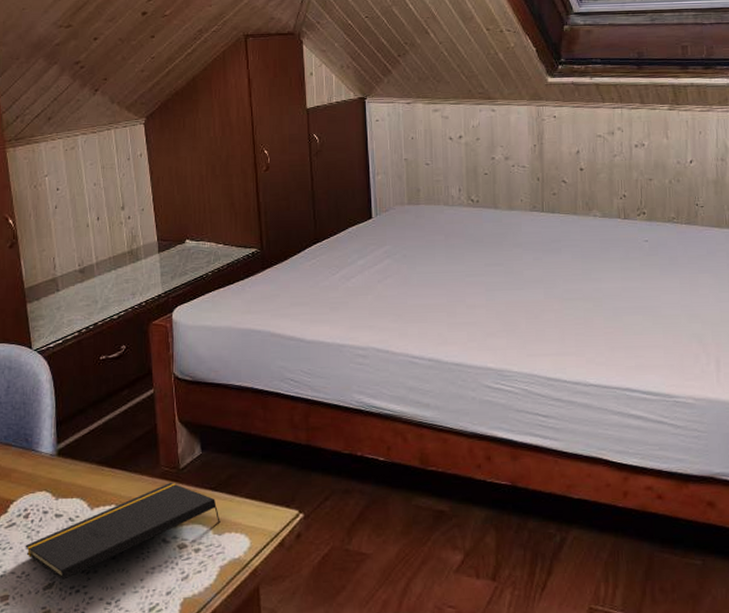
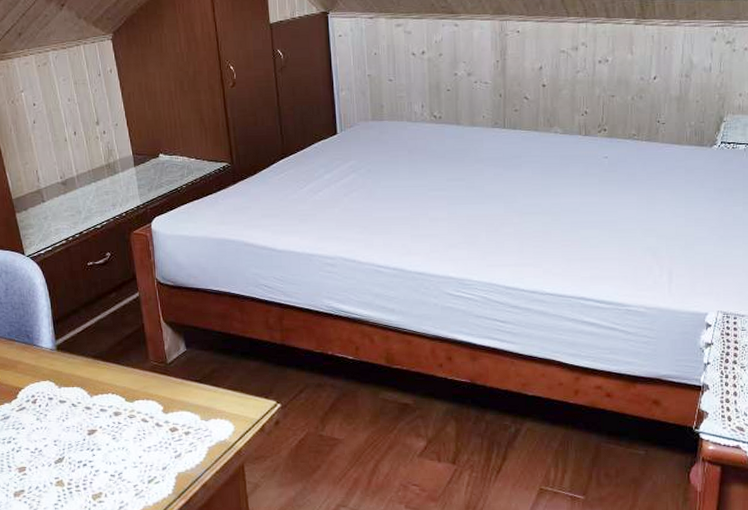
notepad: present [25,482,220,580] -> none [35,374,207,455]

